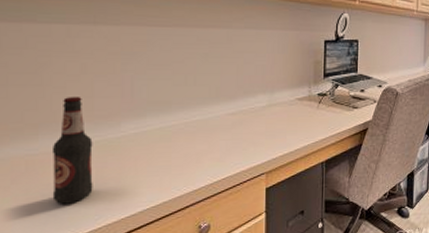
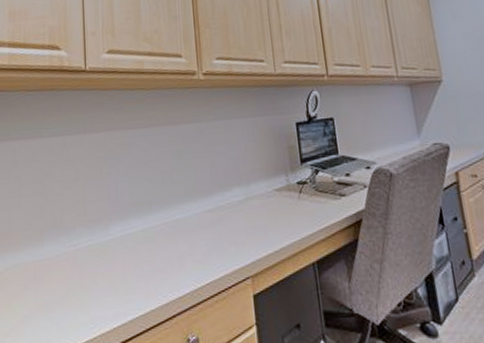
bottle: present [51,96,93,204] -> none [54,201,88,311]

